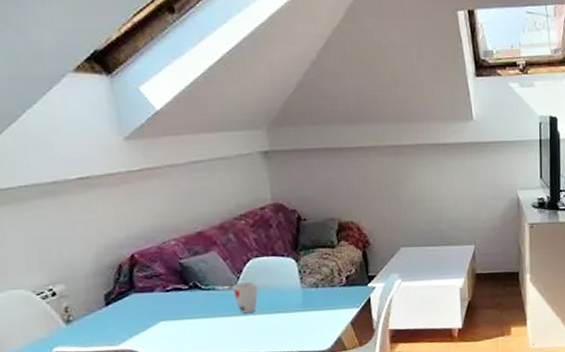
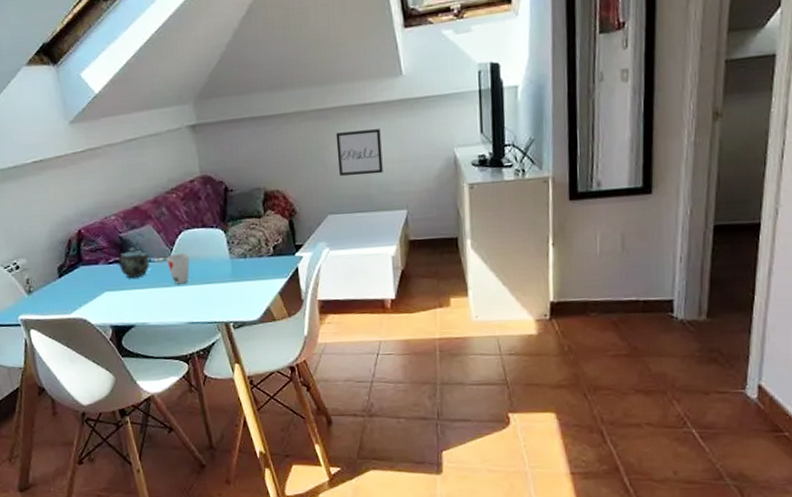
teapot: none [176,274,214,307] -> present [117,247,150,279]
wall art: none [410,168,454,211] -> present [335,129,383,176]

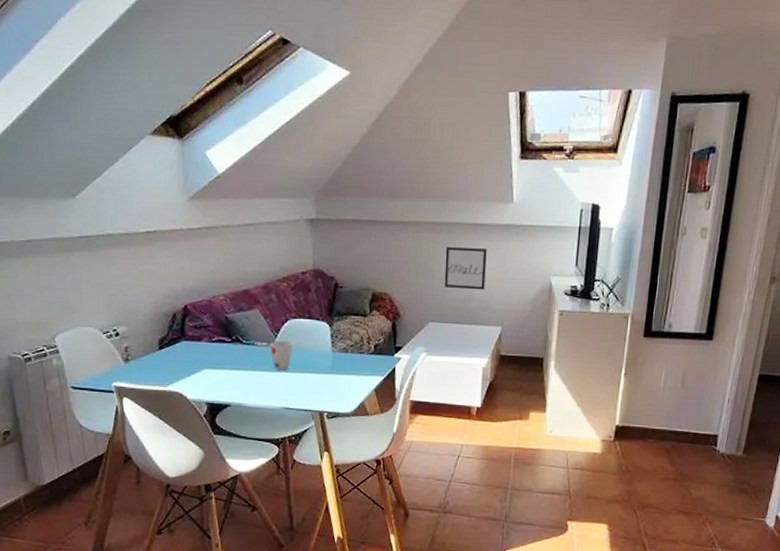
teapot: present [117,247,150,279] -> none [221,329,254,359]

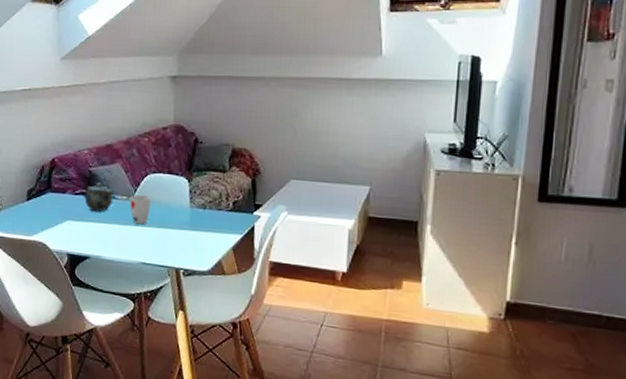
teapot: none [221,329,254,359] -> present [83,182,115,212]
wall art: present [444,247,487,290] -> none [307,102,354,147]

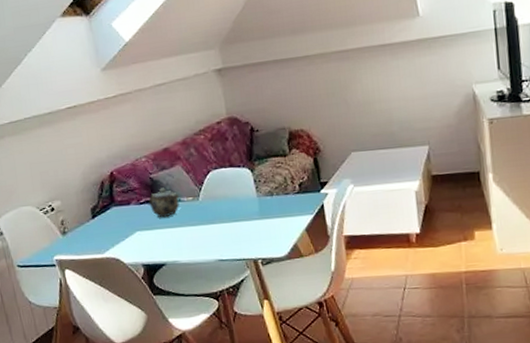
cup: present [130,195,151,225] -> none [196,192,219,223]

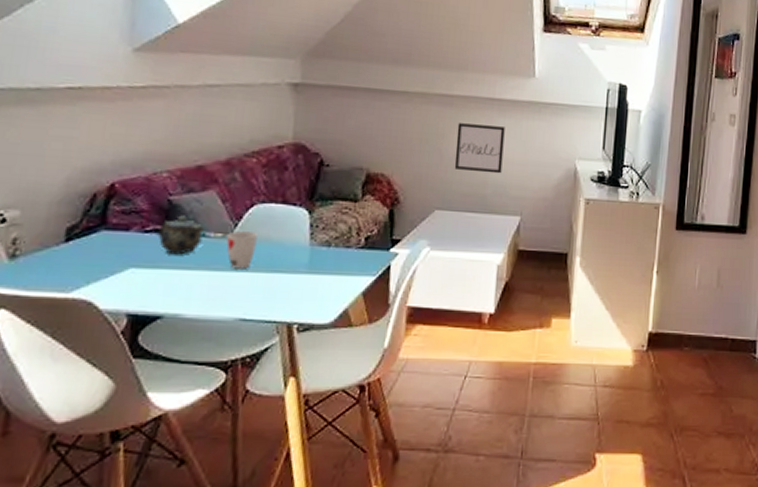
cup: none [196,192,219,223] -> present [226,231,257,269]
wall art: none [356,68,404,114] -> present [454,123,505,174]

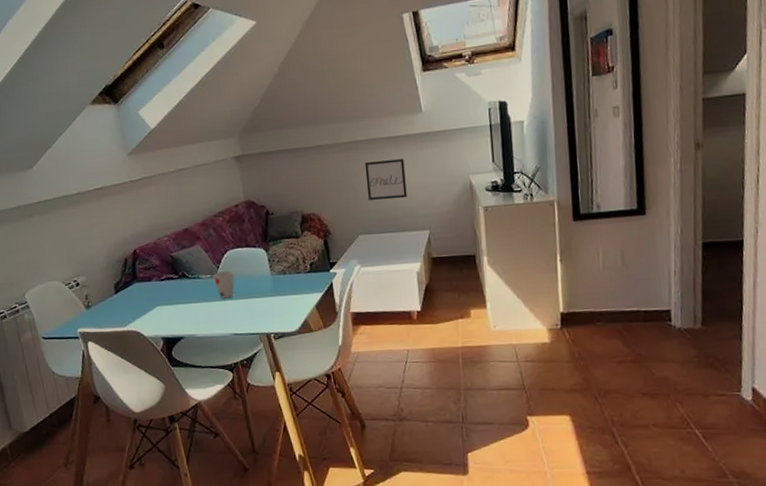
teapot: present [157,215,205,255] -> none [169,265,199,294]

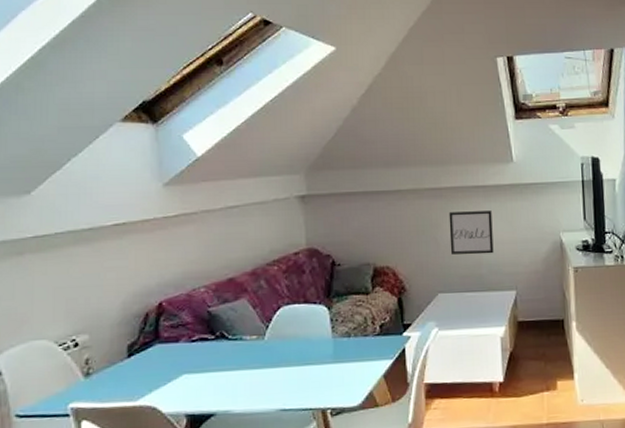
cup: present [214,271,235,299] -> none [261,331,287,366]

